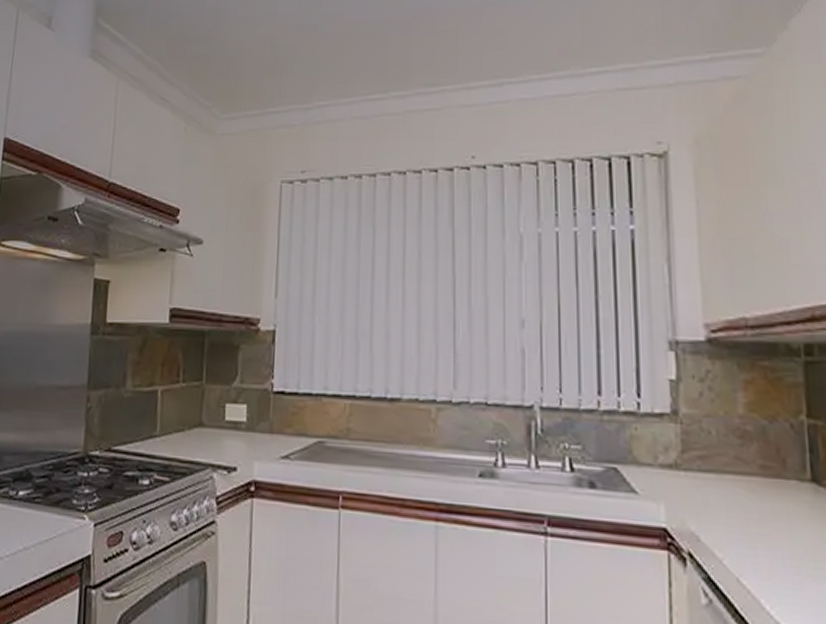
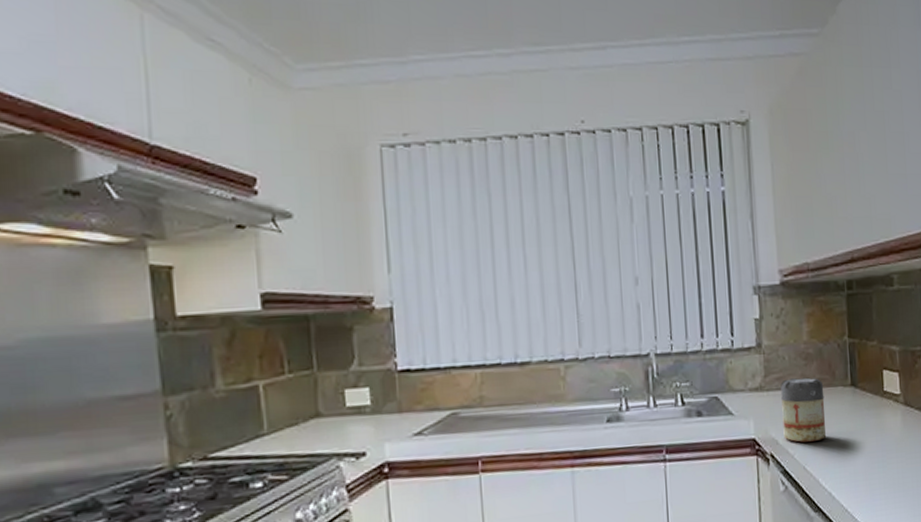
canister: none [704,459,773,548] -> present [781,377,826,443]

